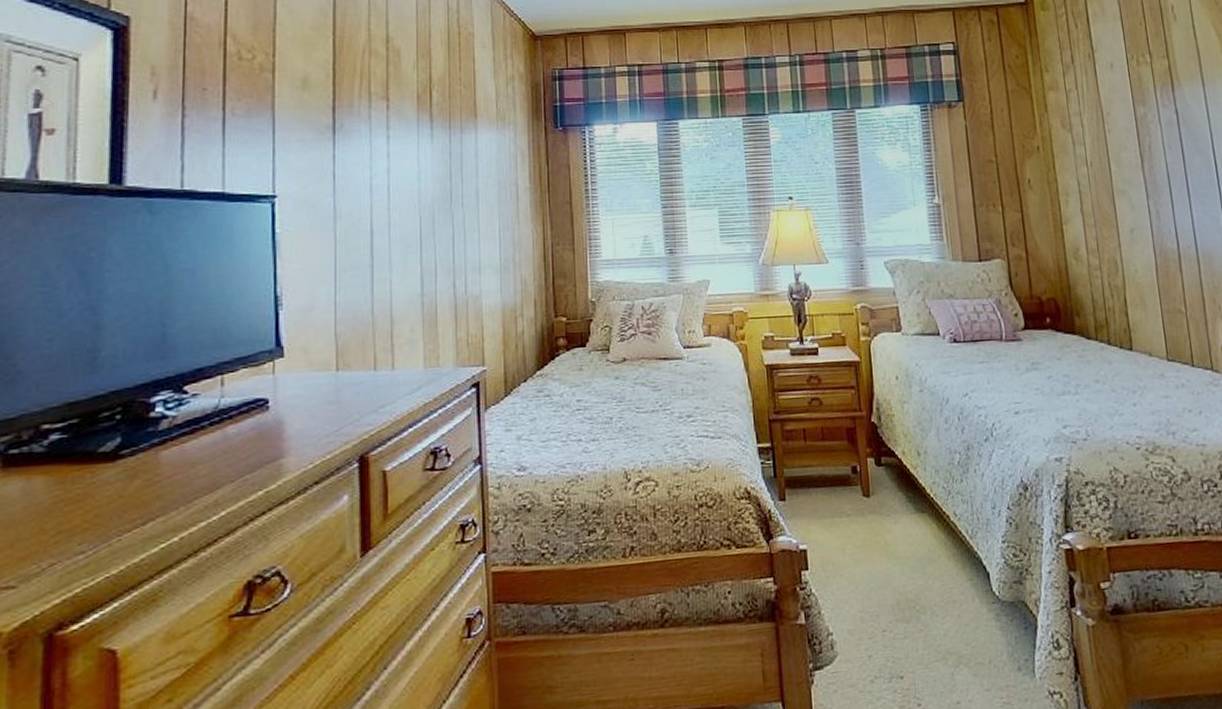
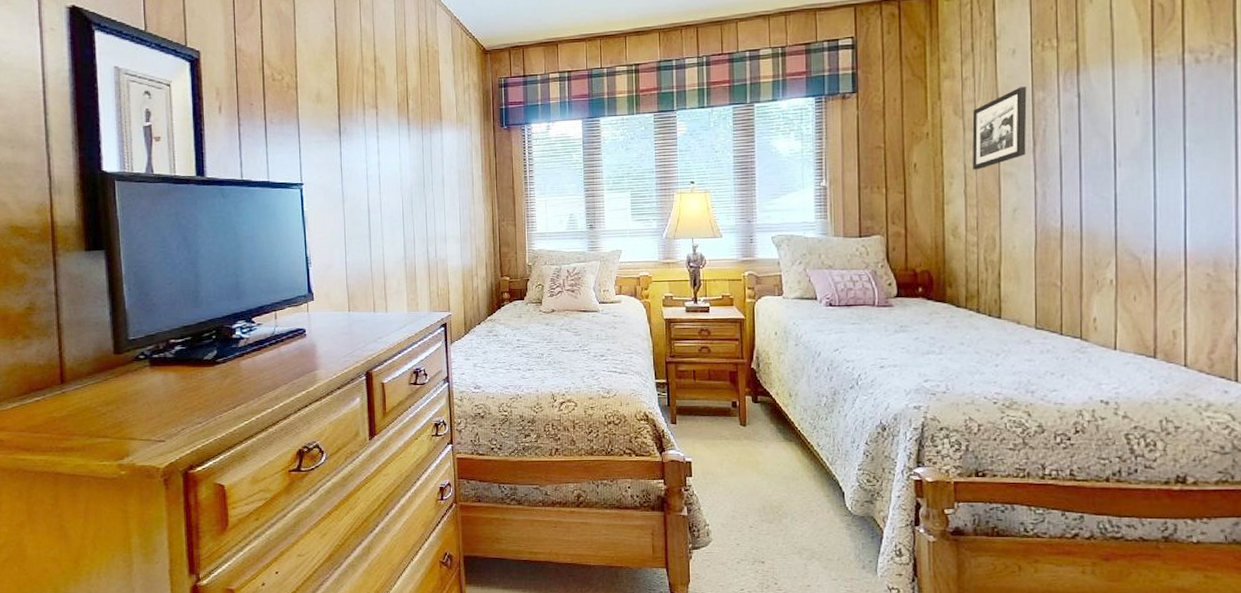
picture frame: none [1080,101,1136,187] -> present [972,86,1027,170]

